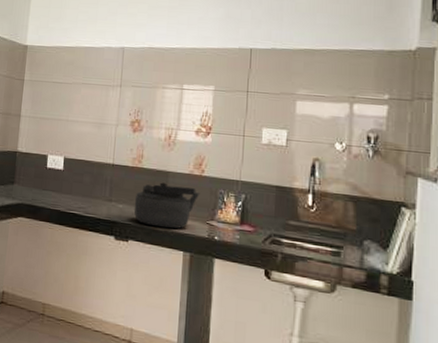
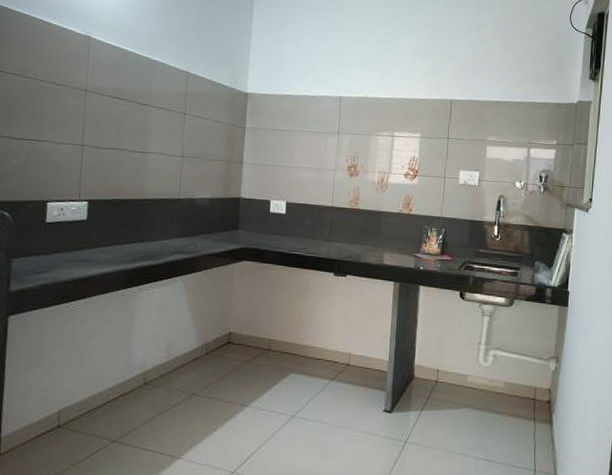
kettle: present [133,182,200,229] -> none [351,221,408,263]

